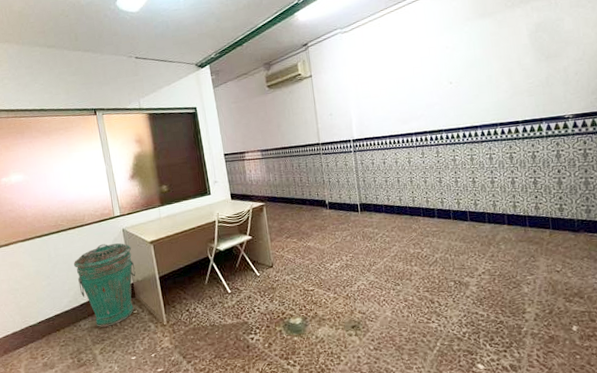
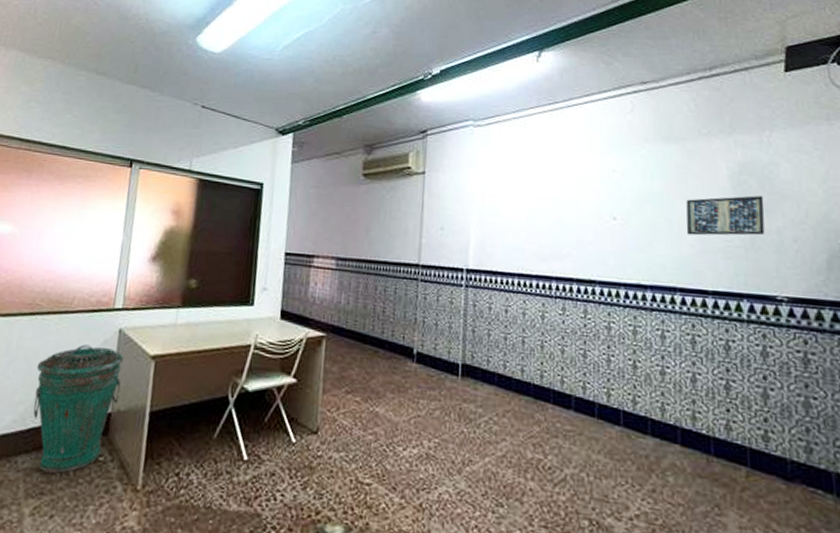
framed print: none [500,45,556,84] -> present [686,195,765,236]

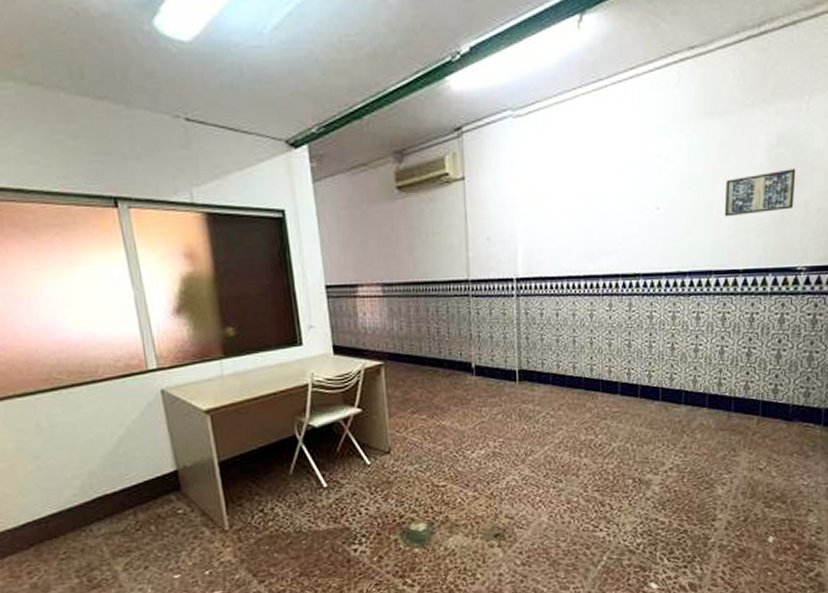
trash can: present [33,344,125,475] -> none [79,410,182,534]

